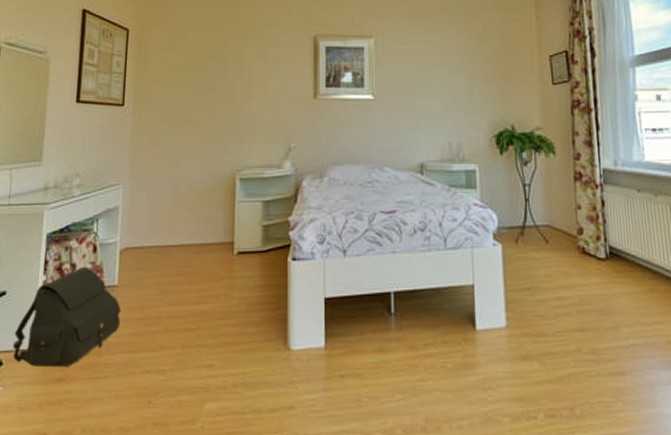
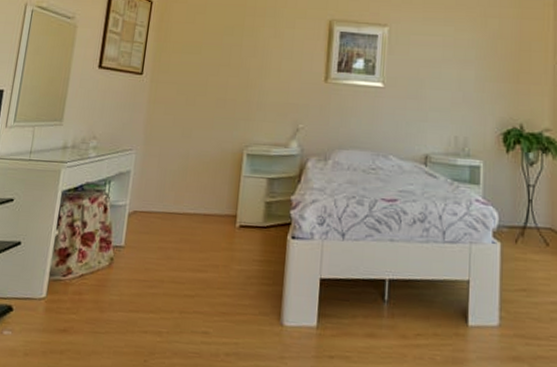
satchel: present [13,266,122,366] -> none [23,225,126,319]

